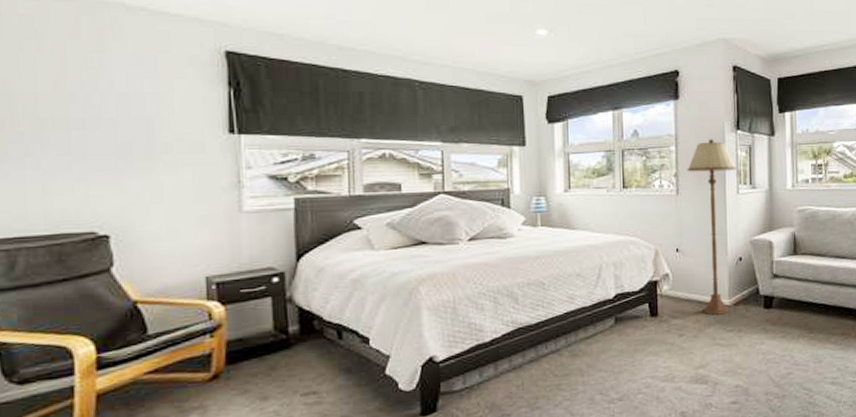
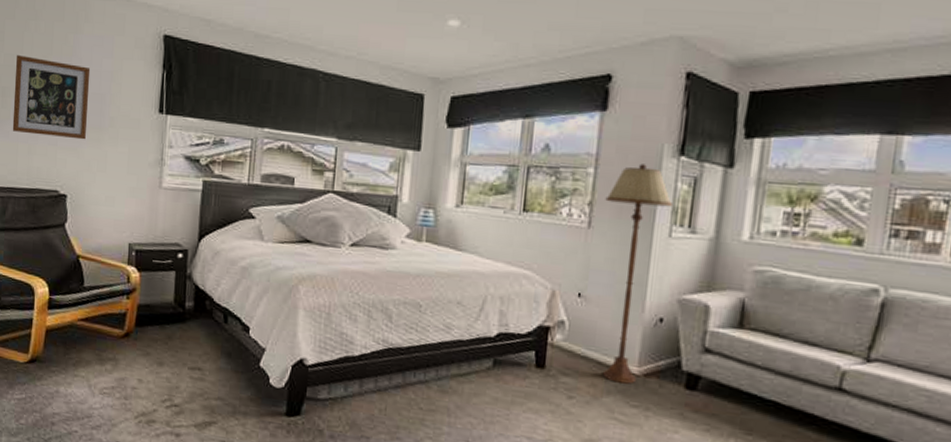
wall art: none [9,81,130,172] -> present [12,55,91,140]

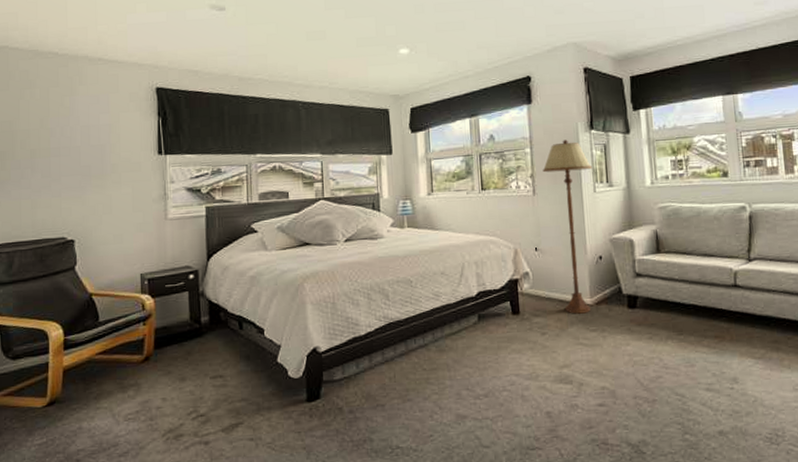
wall art: present [12,55,91,140] -> none [12,121,90,190]

